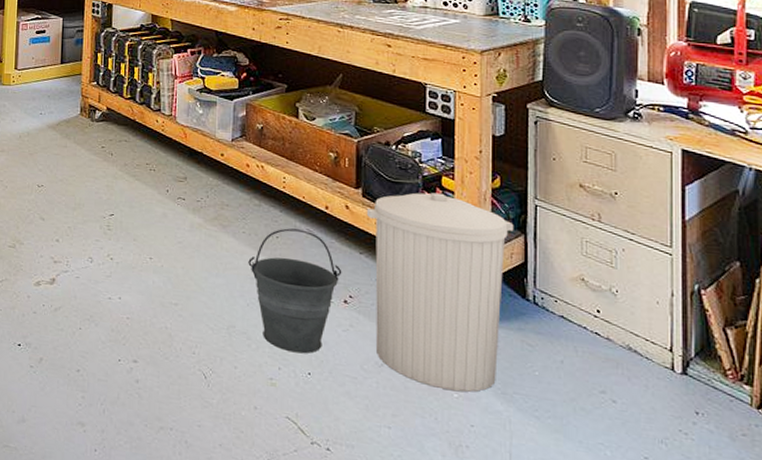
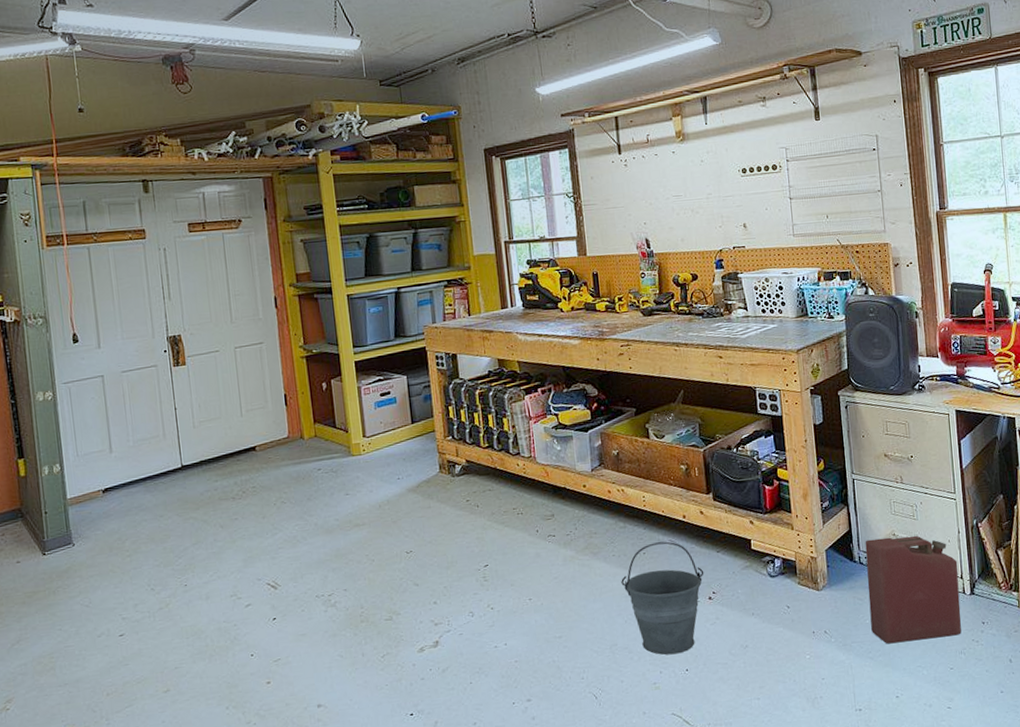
trash can: present [366,192,514,392] -> none [718,484,839,655]
jerry can: none [541,278,667,420] -> present [865,535,962,644]

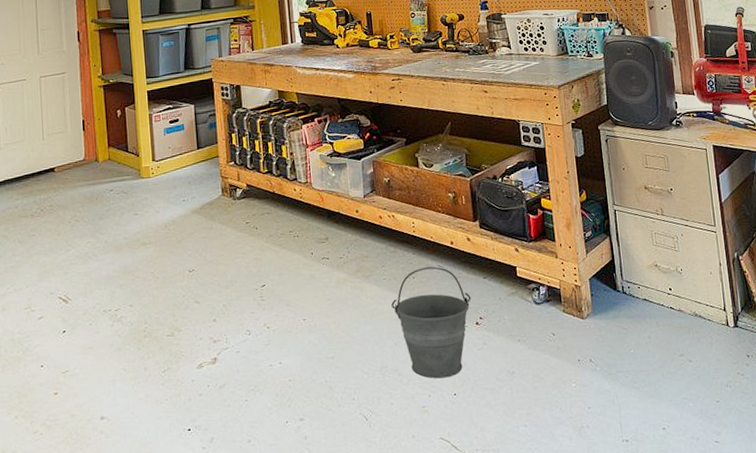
jerry can: present [865,535,962,644] -> none [627,266,727,375]

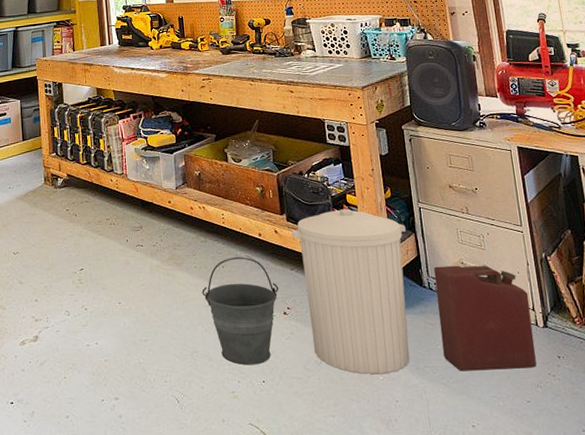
trash can: none [484,213,603,382] -> present [291,209,410,375]
jerry can: none [627,266,727,375] -> present [433,265,537,372]

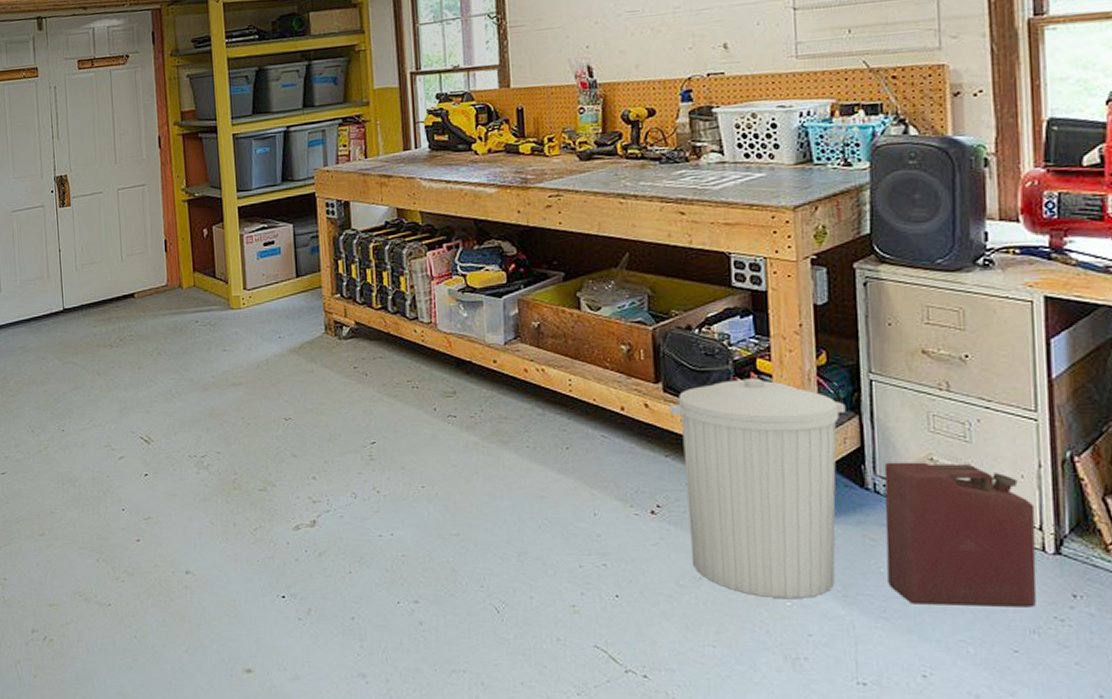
bucket: present [202,257,279,365] -> none [536,436,646,575]

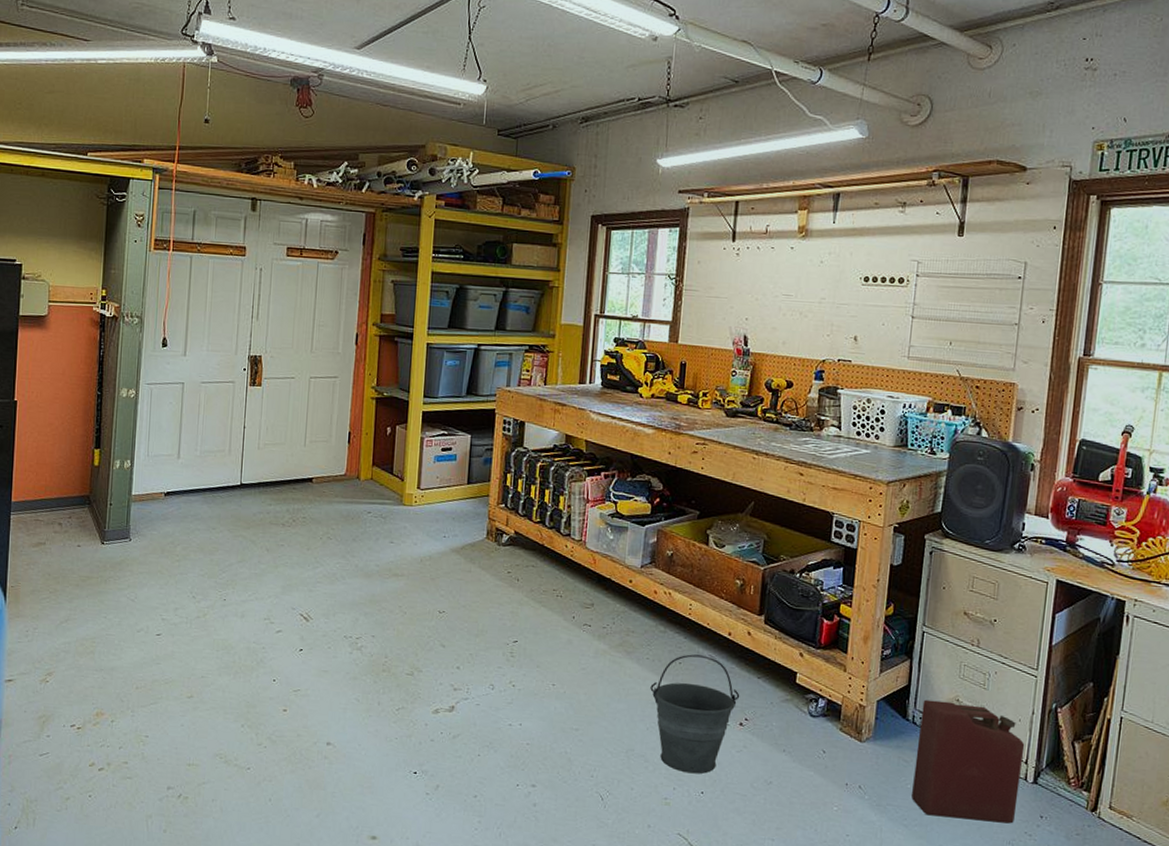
bucket: none [536,436,646,575] -> present [650,654,740,774]
trash can: present [669,378,846,599] -> none [766,619,902,805]

